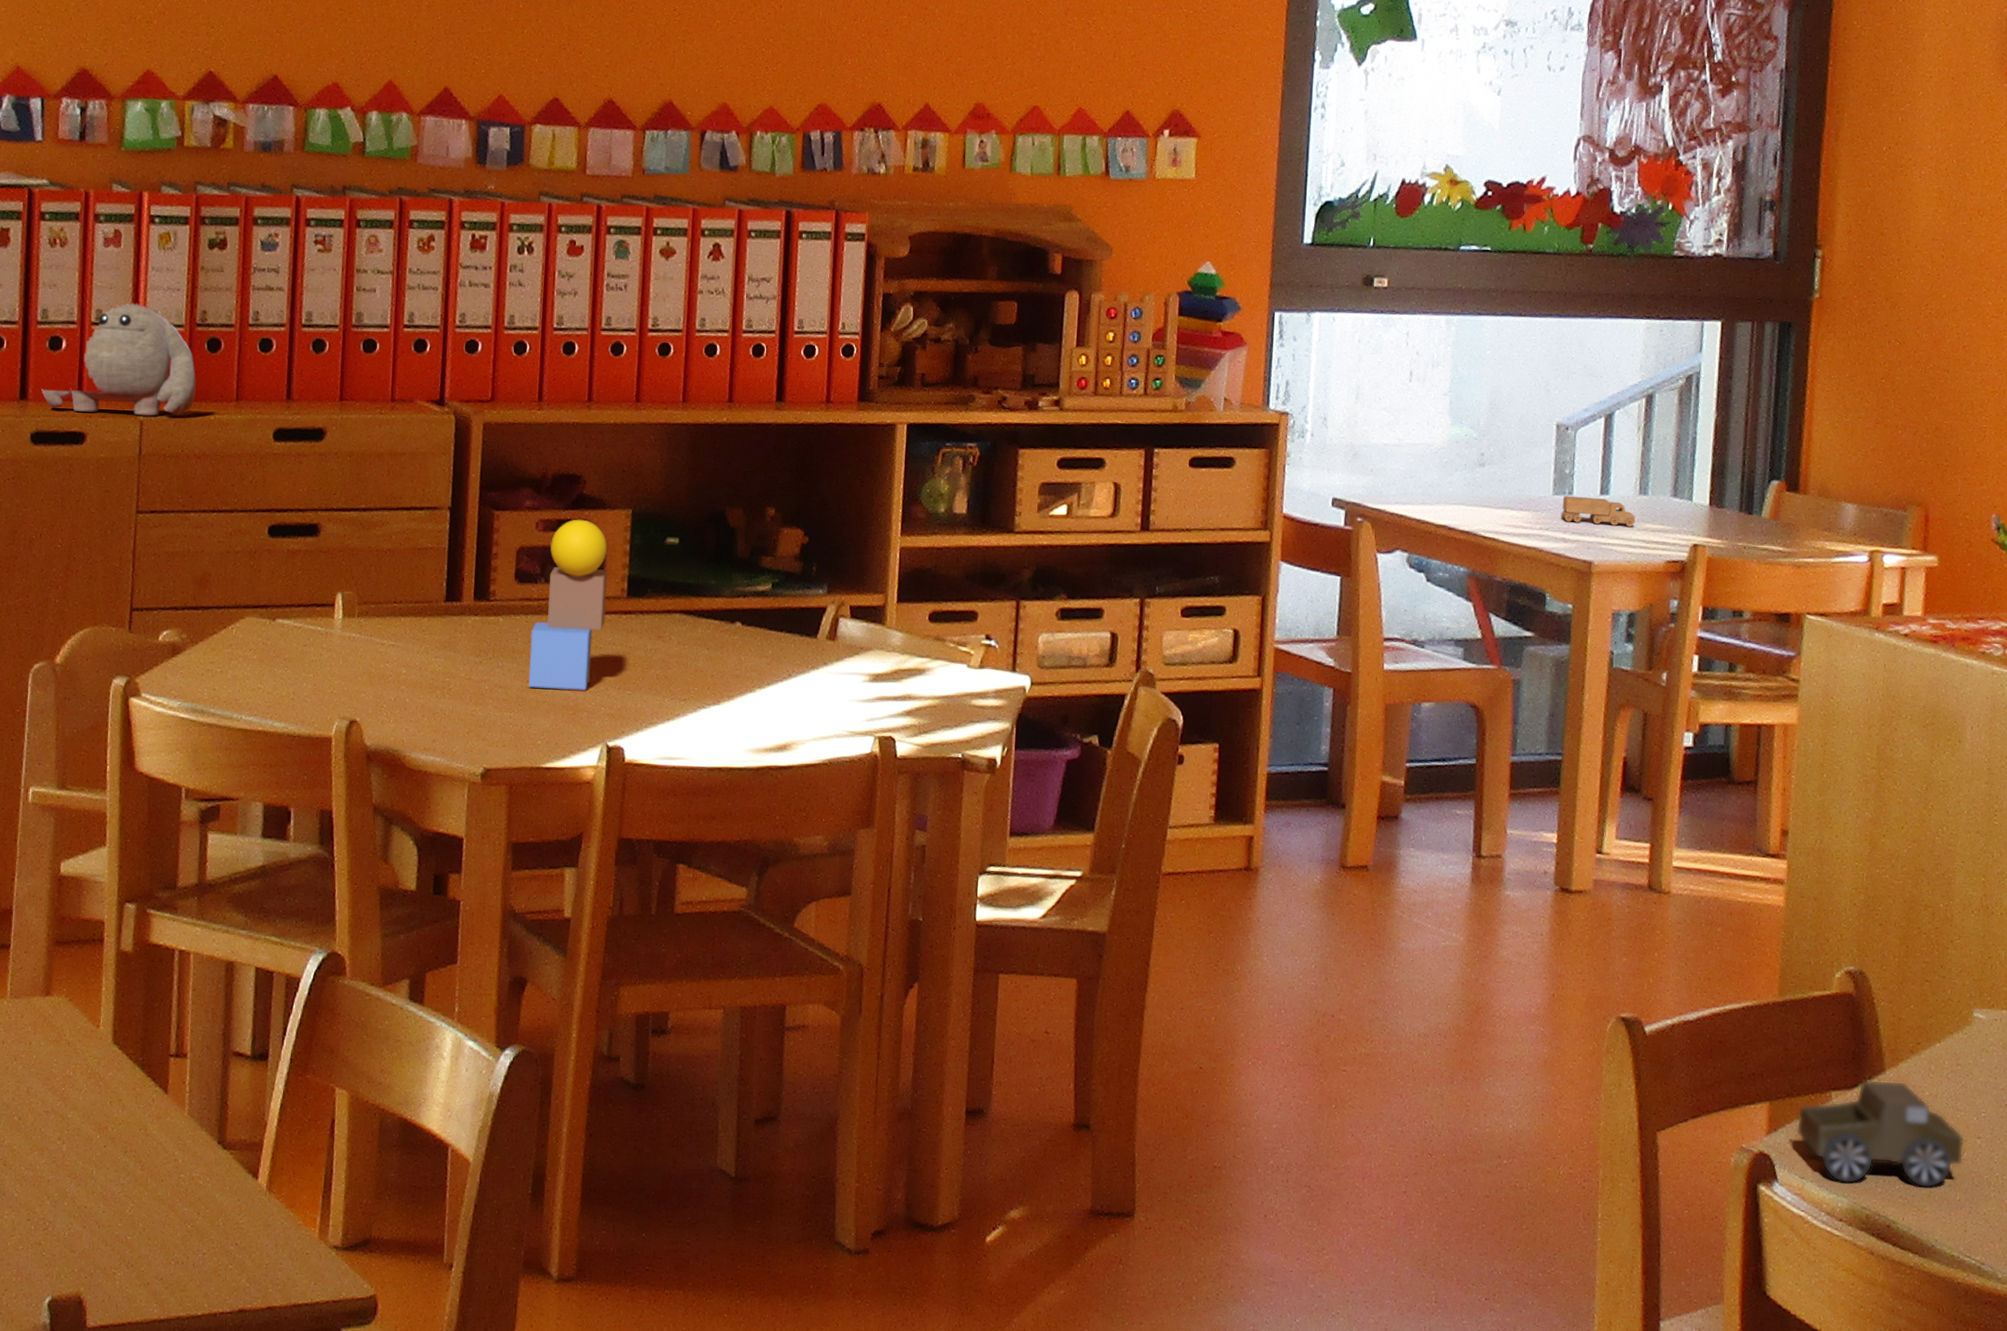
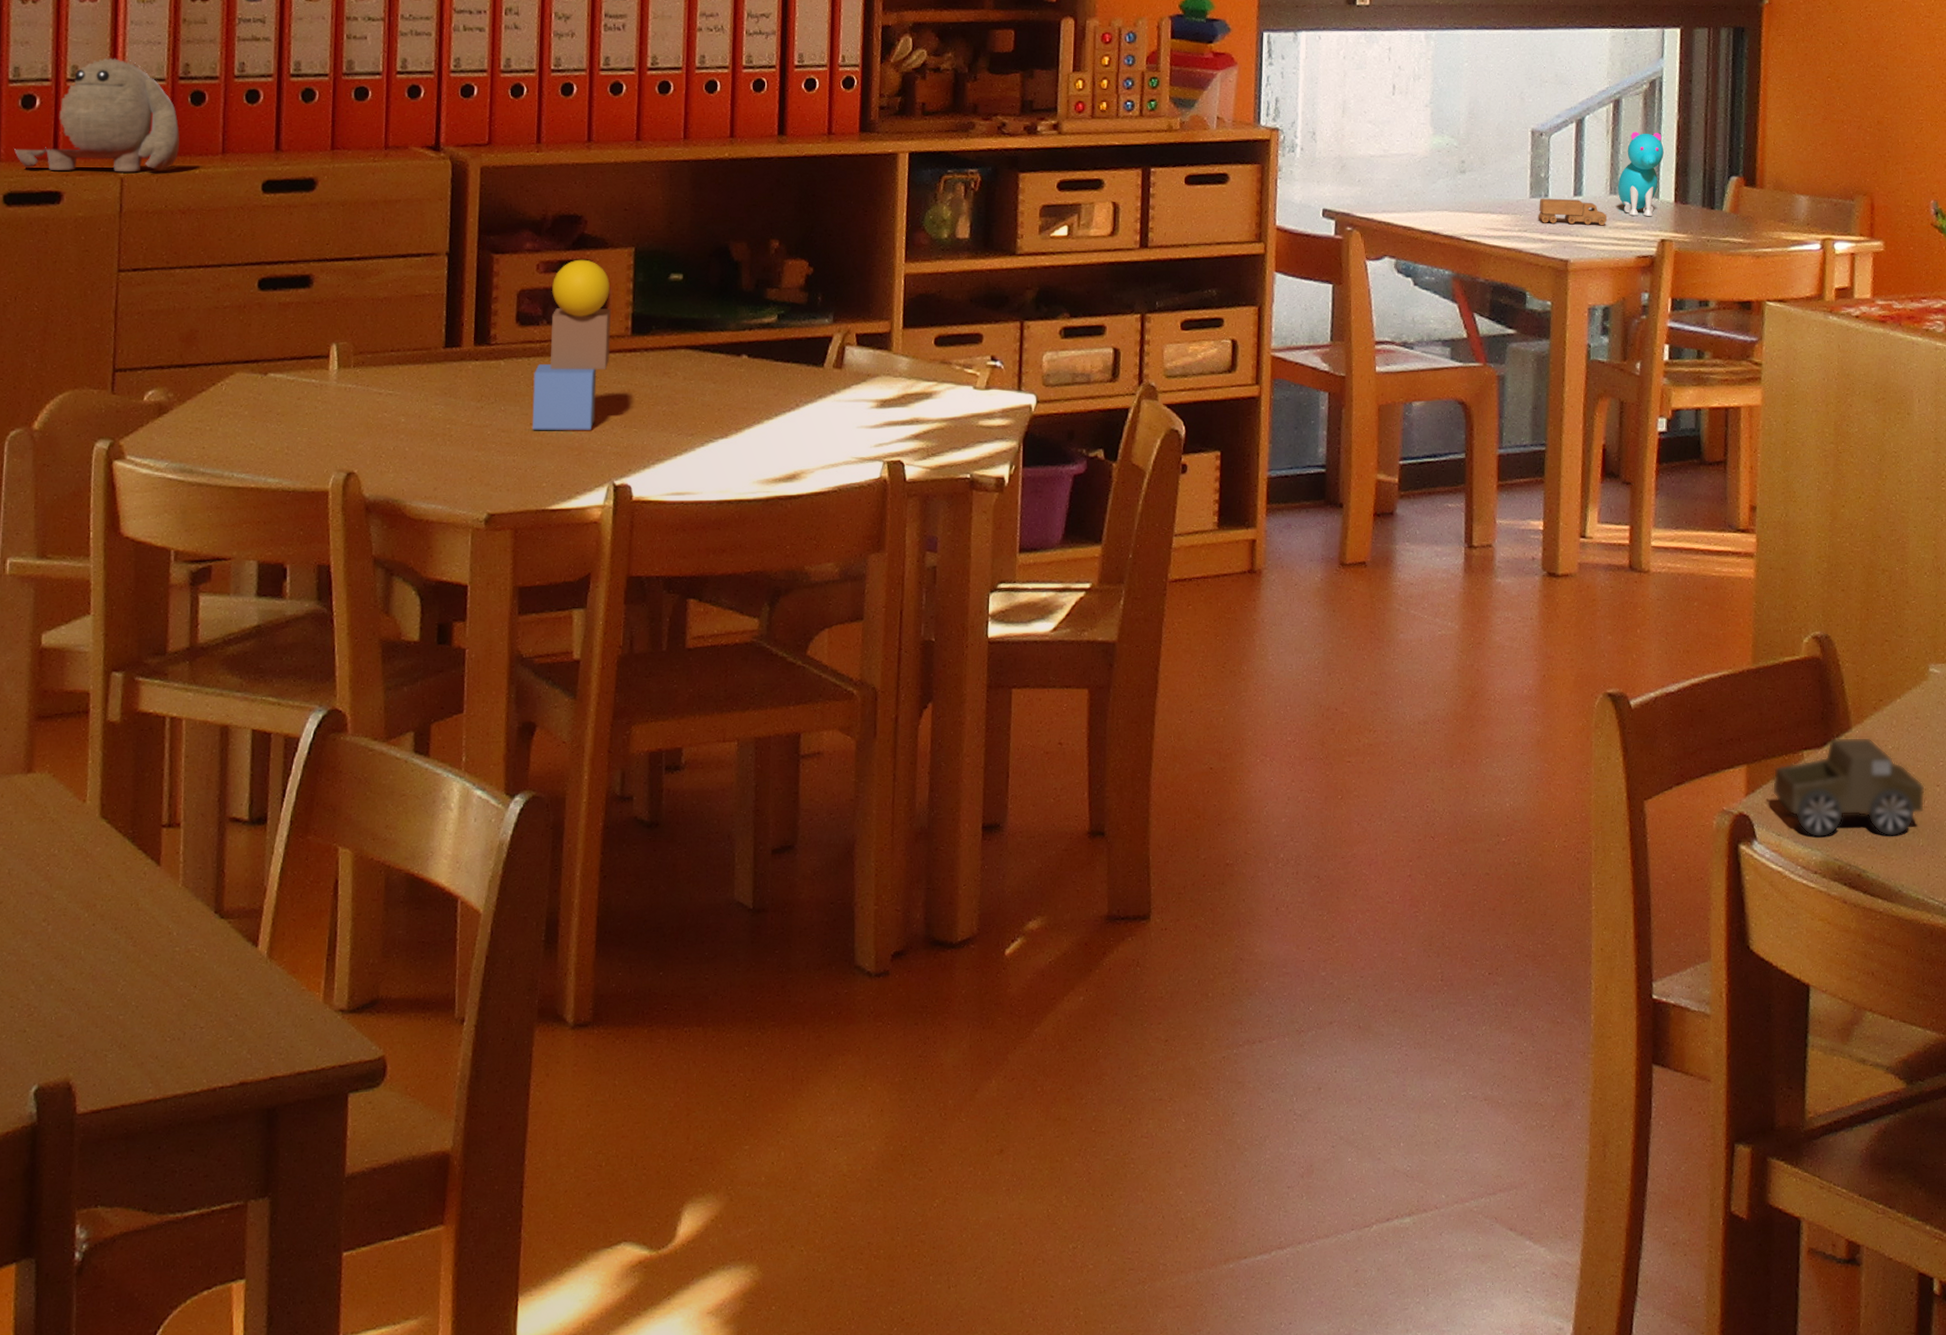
toy animal: none [1647,429,1699,519] -> present [1617,131,1664,216]

